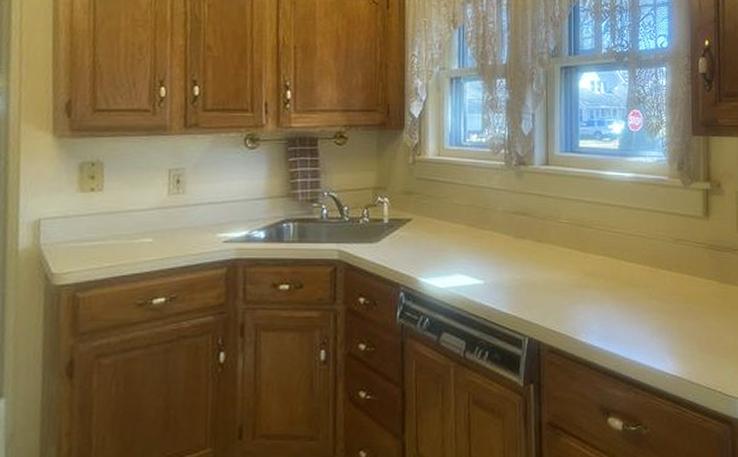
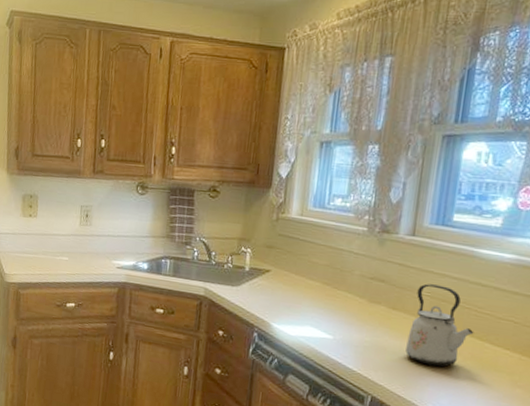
kettle: none [554,211,611,293] -> present [405,284,474,367]

